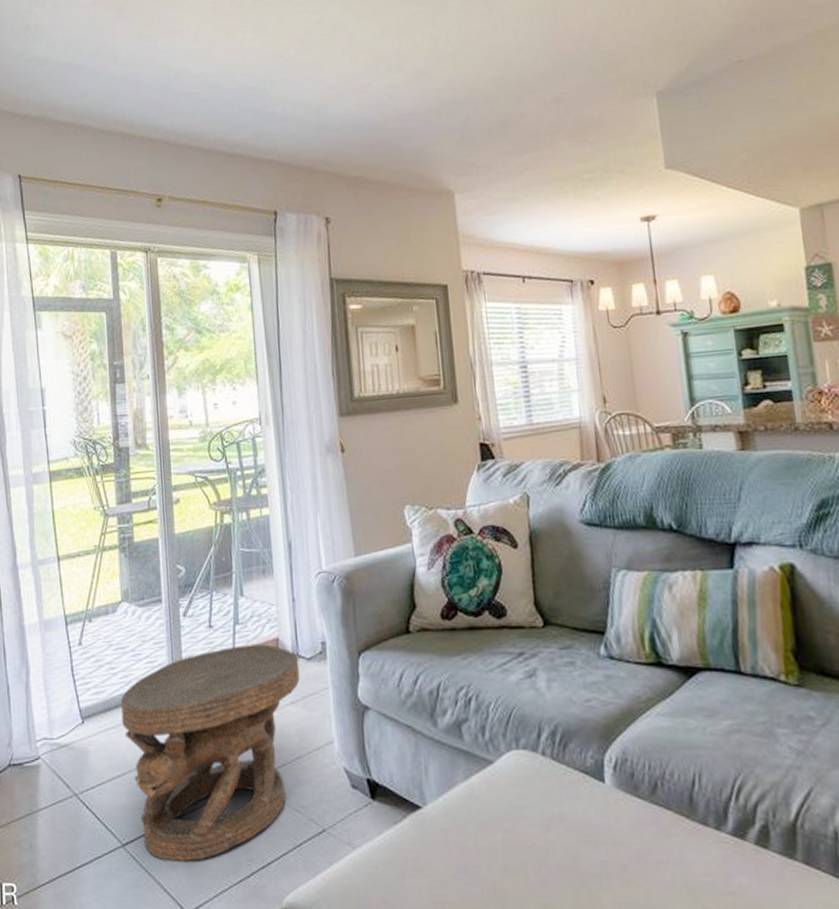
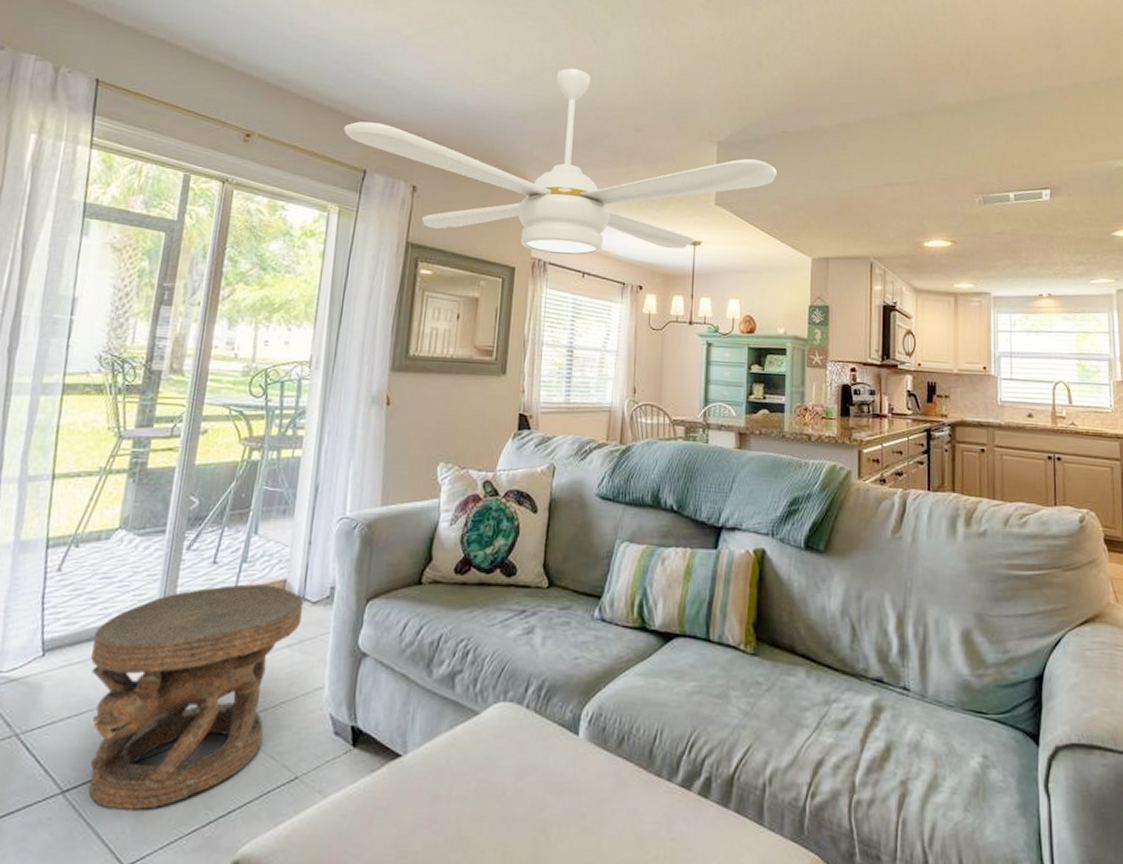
ceiling fan: none [247,47,738,263] -> present [344,68,777,256]

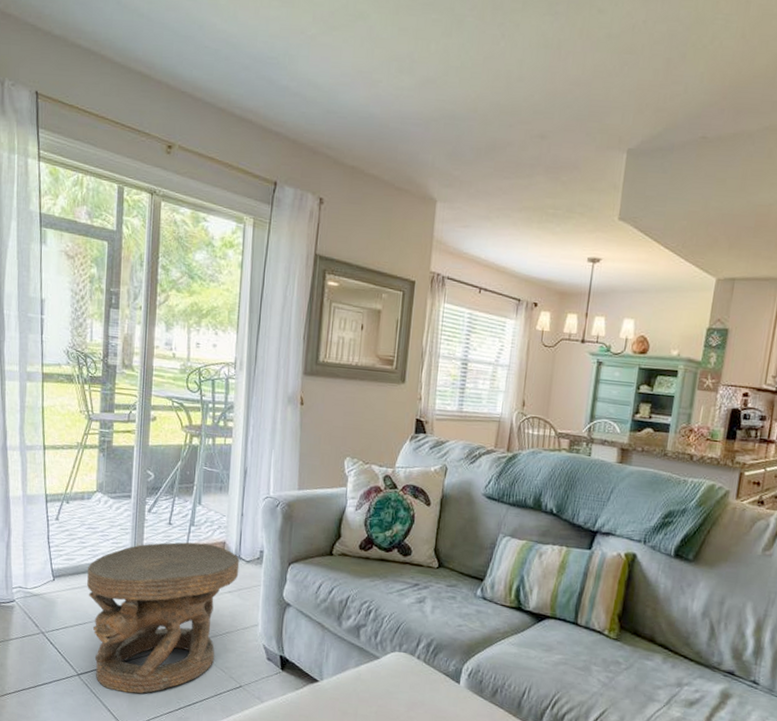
ceiling fan: present [344,68,777,256] -> none [255,67,690,271]

